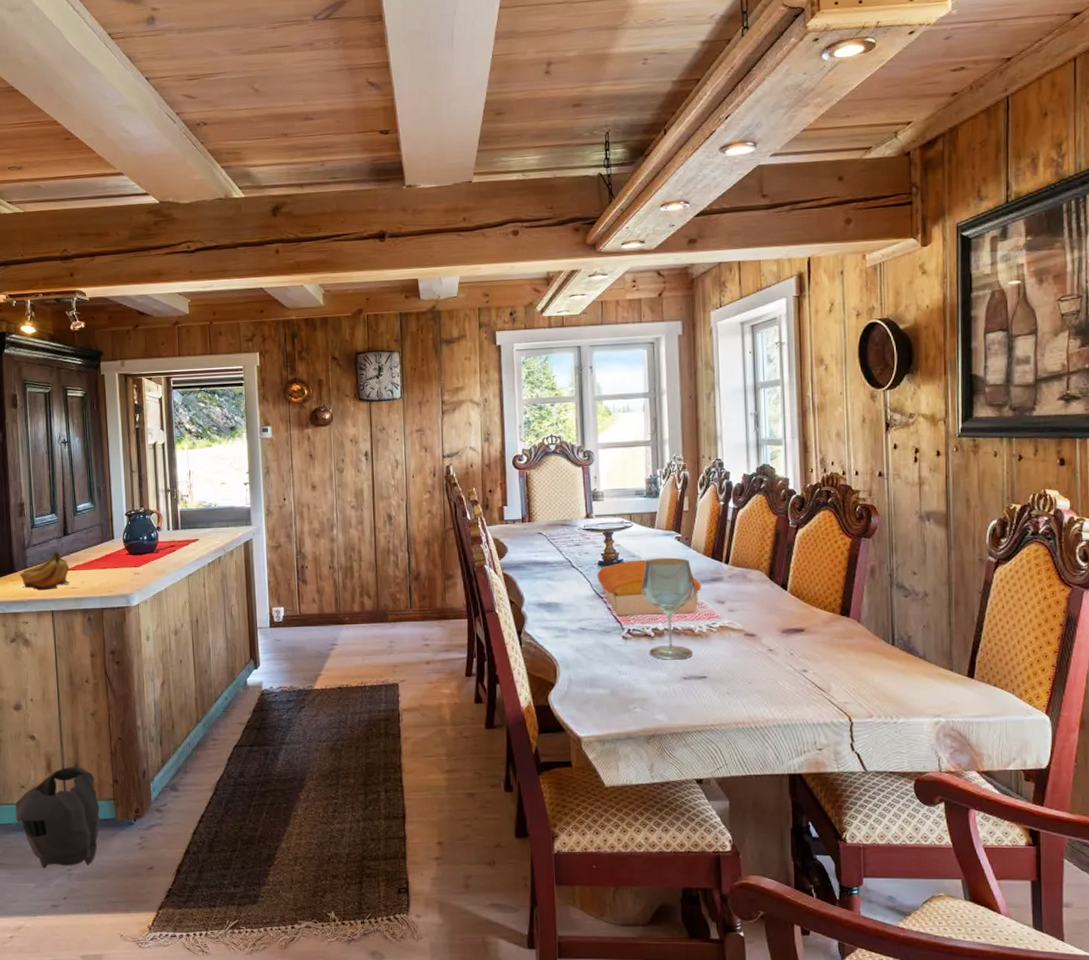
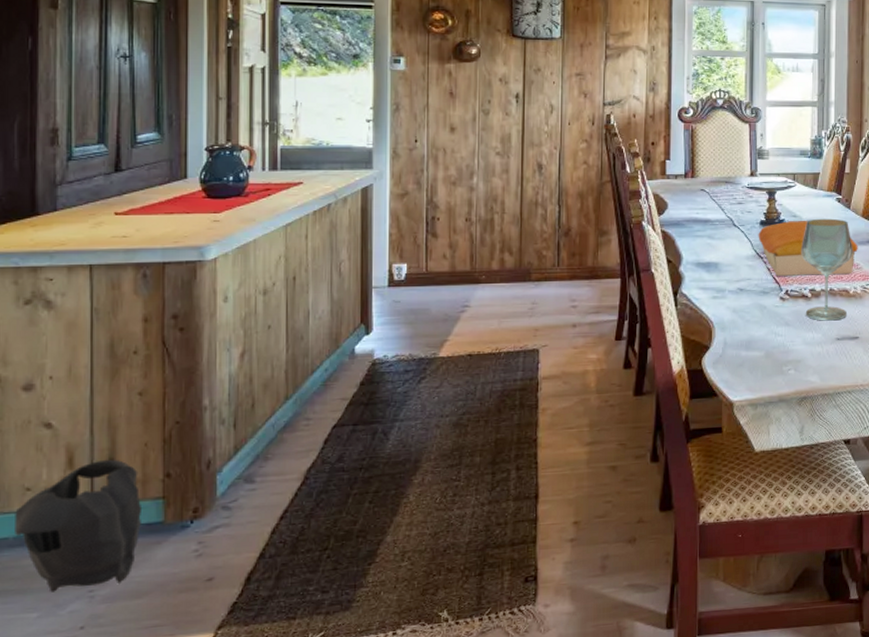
fruit: present [20,551,70,591] -> none [45,190,121,239]

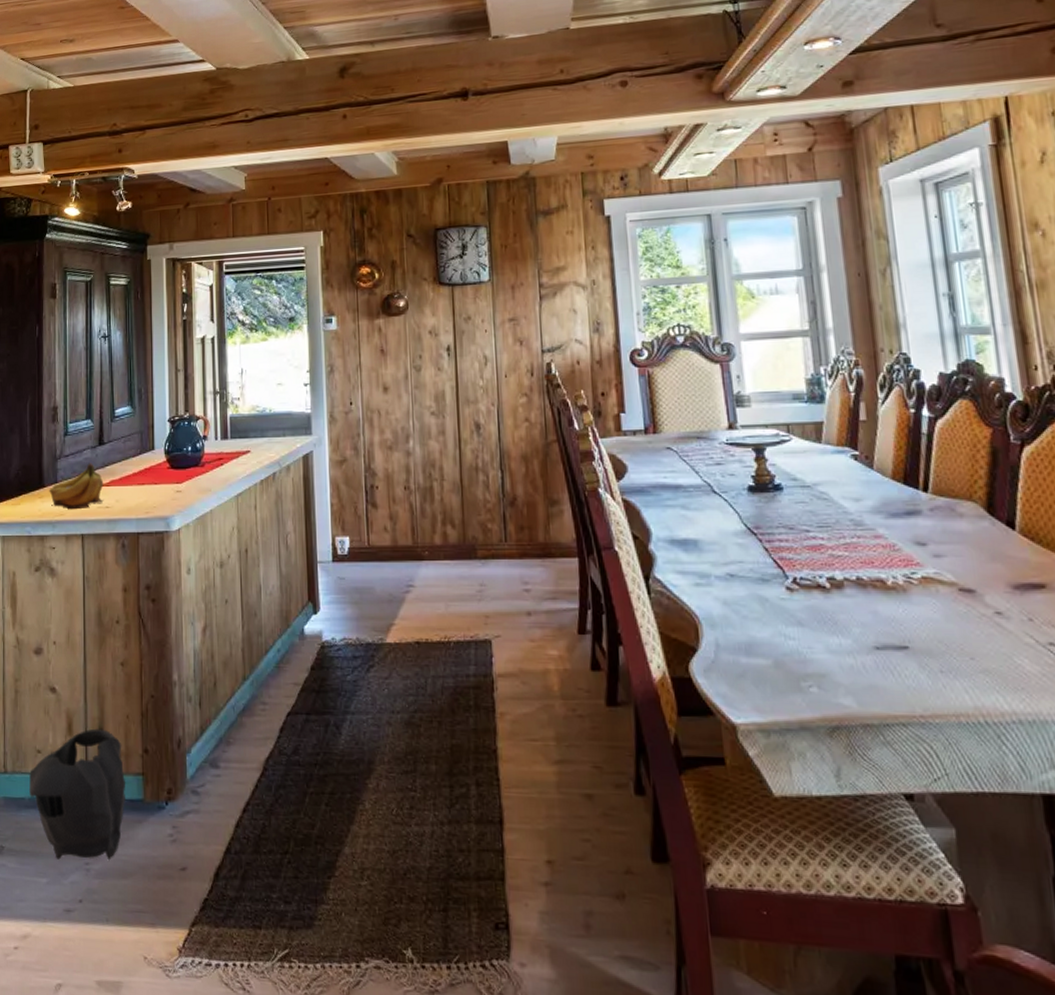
fruit: none [45,190,121,239] -> present [49,463,104,510]
bread loaf: present [758,221,858,276] -> none [747,485,892,559]
wine glass: present [800,218,853,321] -> none [807,482,886,622]

